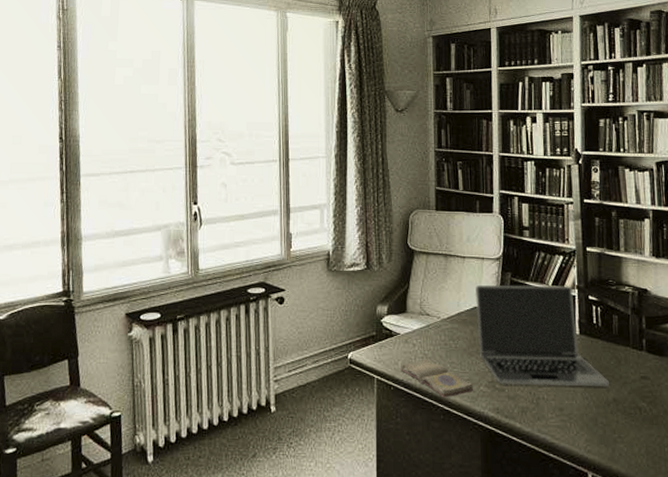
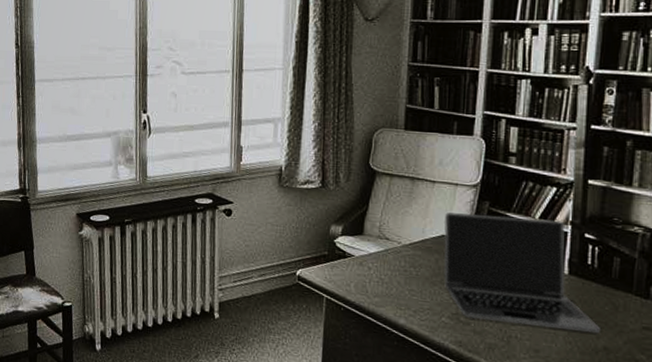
diary: present [400,359,474,398] -> none [352,283,435,325]

